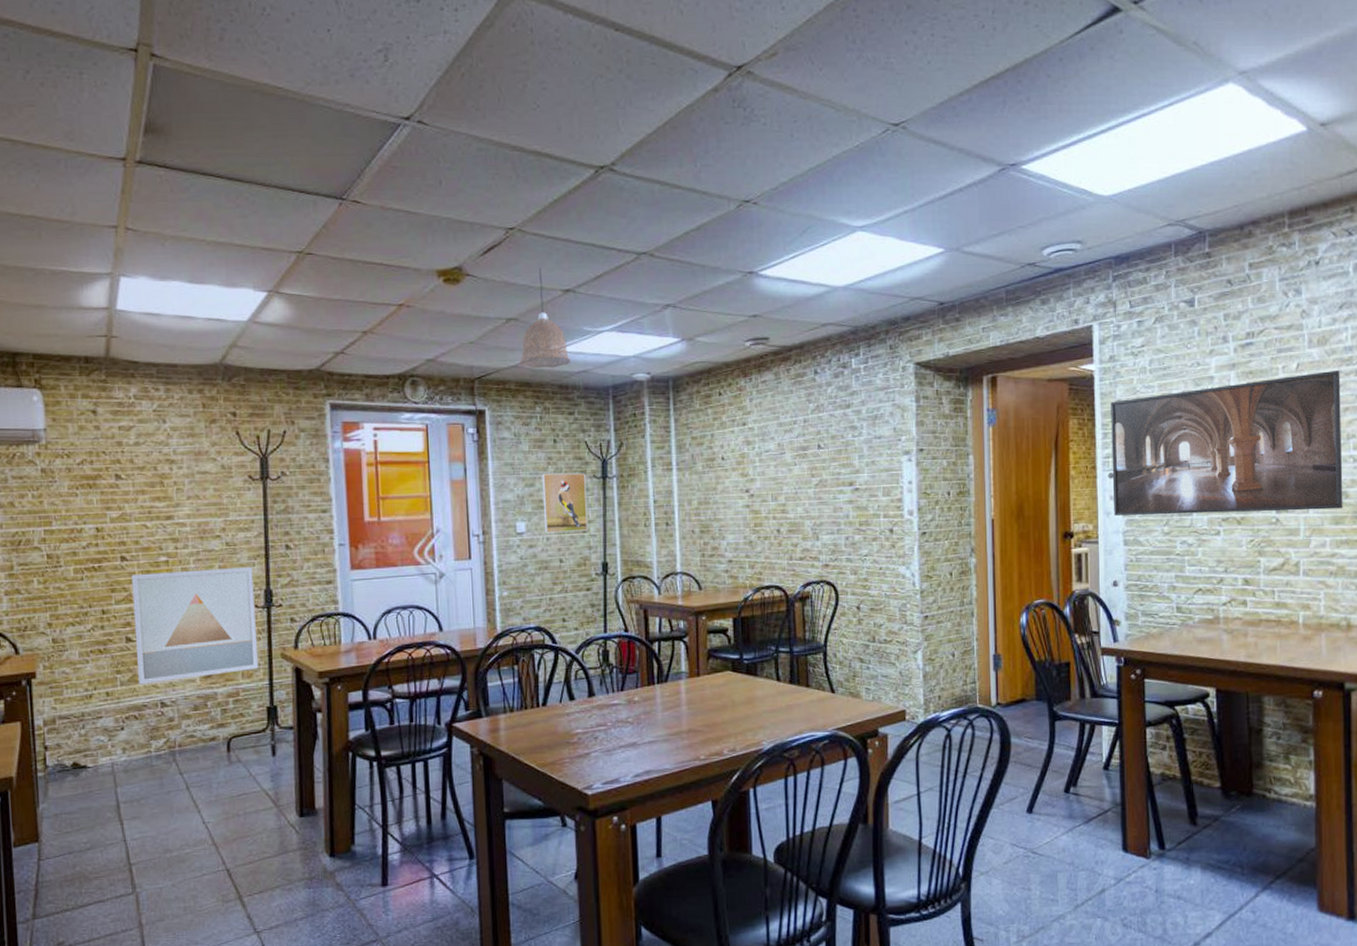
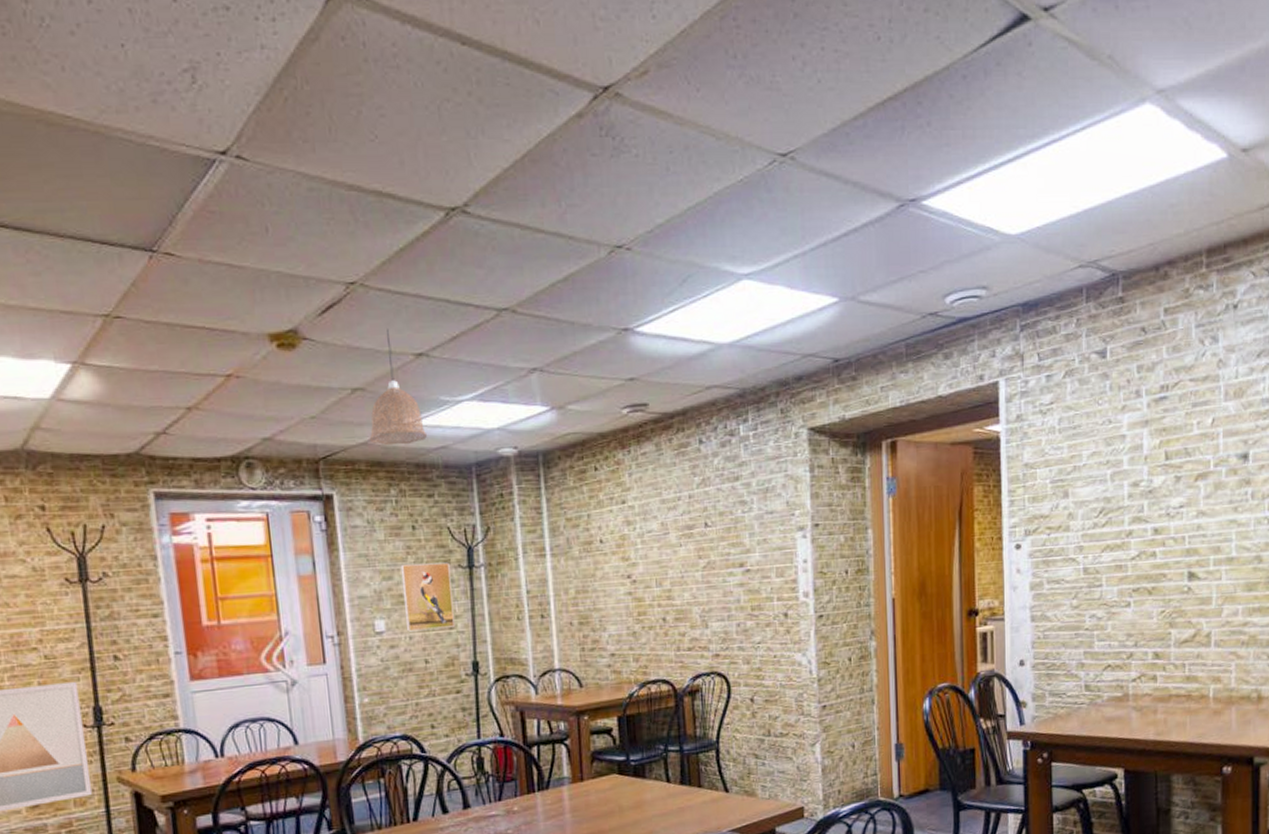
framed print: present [1111,370,1343,516] -> none [1018,424,1257,590]

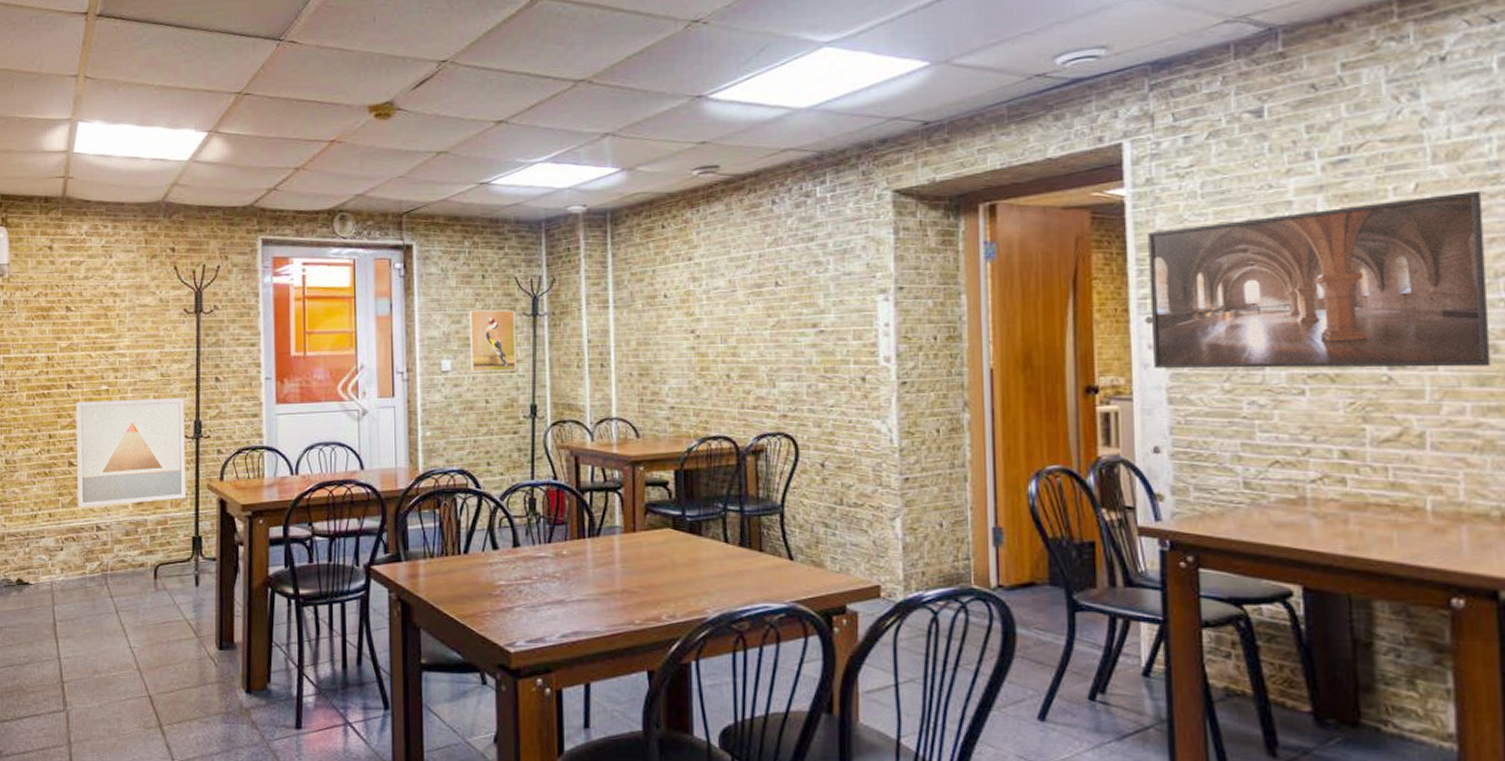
pendant lamp: present [369,328,427,446] -> none [449,99,501,202]
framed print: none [1018,424,1257,590] -> present [1148,190,1491,369]

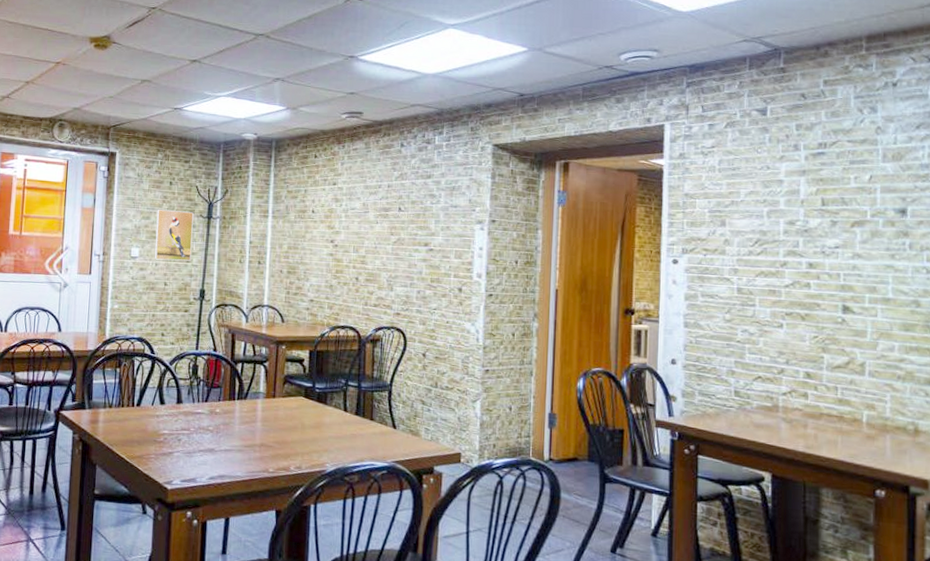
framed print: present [1148,190,1491,369] -> none [676,184,916,317]

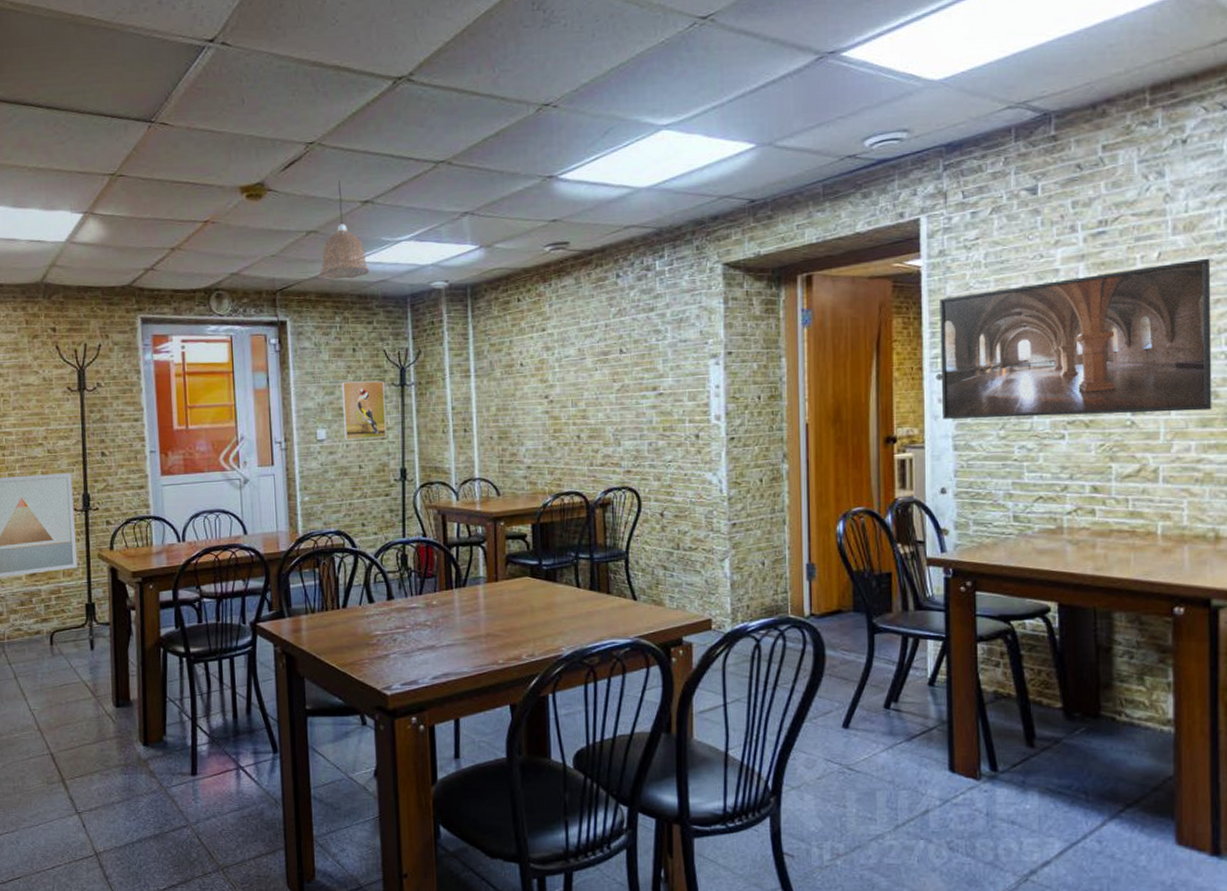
pendant lamp: none [148,41,191,123] -> present [319,180,369,280]
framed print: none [676,184,916,317] -> present [940,258,1212,419]

